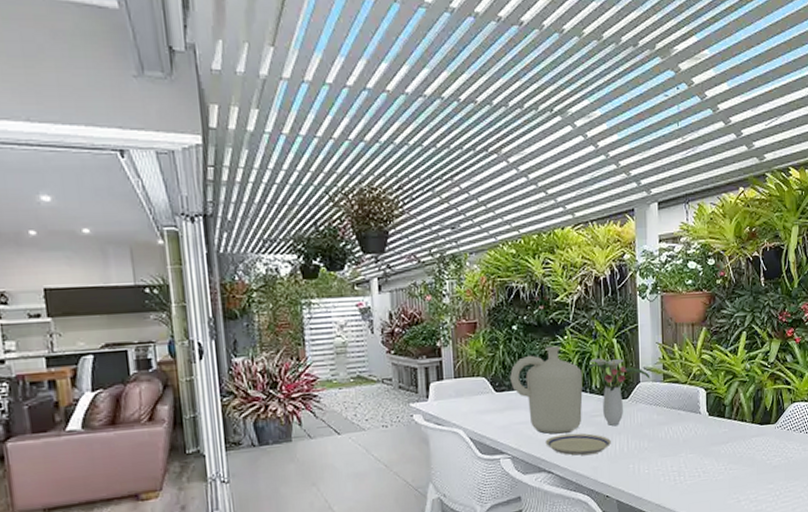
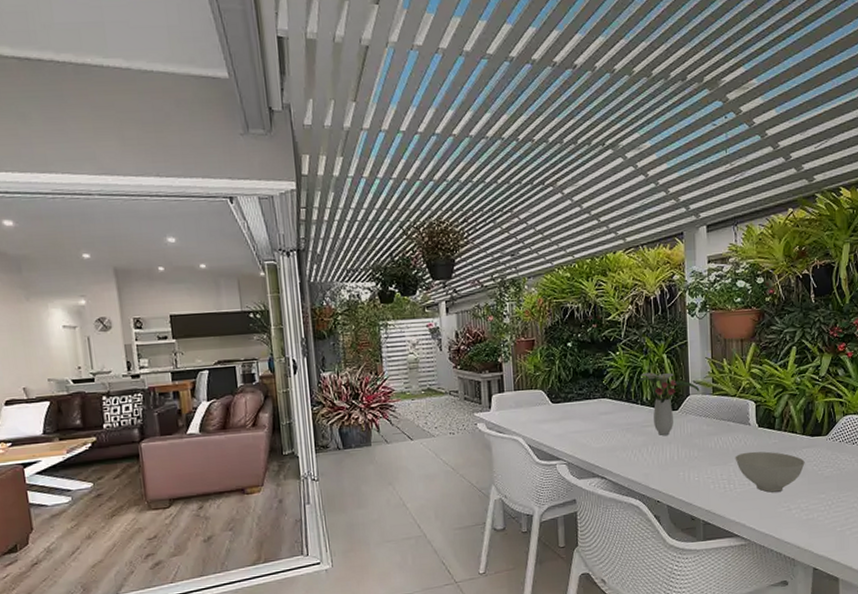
water jug: present [510,345,583,434] -> none [565,361,635,443]
plate: present [545,433,611,456] -> none [599,442,662,463]
bowl: none [685,441,754,484] -> present [735,451,805,493]

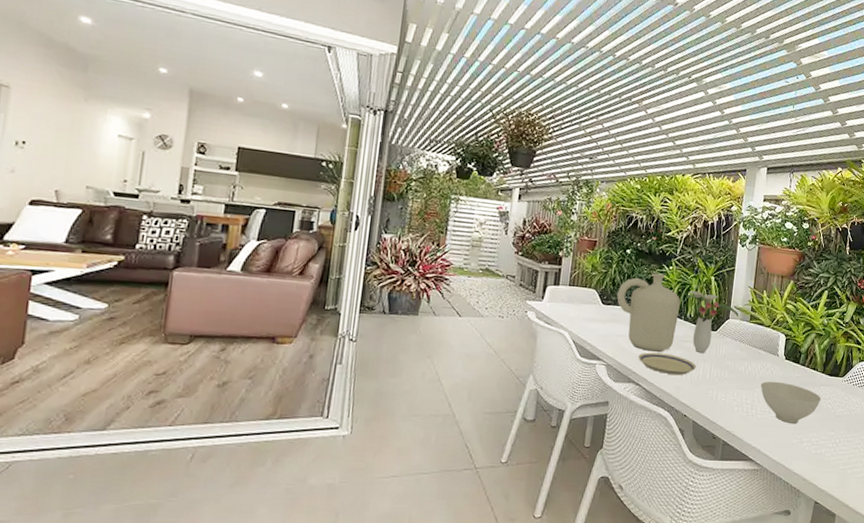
water jug: none [565,361,635,443] -> present [617,272,681,352]
plate: none [599,442,662,463] -> present [638,352,696,375]

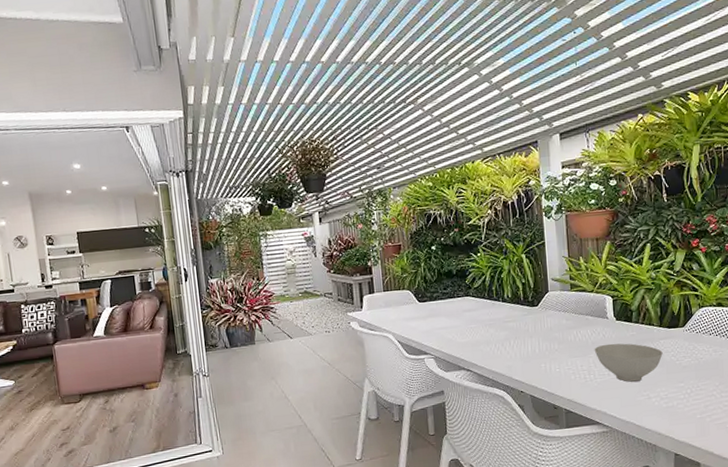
water jug: present [617,272,681,352] -> none [431,262,496,338]
plate: present [638,352,696,375] -> none [464,336,524,356]
flower arrangement: present [686,290,739,353] -> none [500,271,558,330]

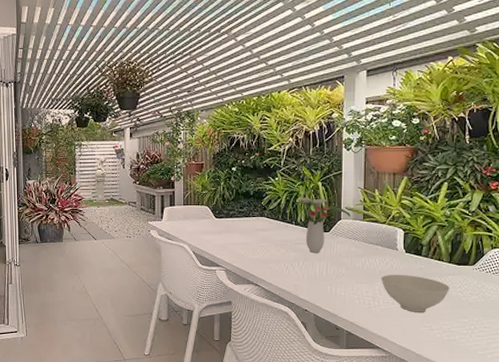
flower arrangement: none [500,271,558,330] -> present [295,197,351,253]

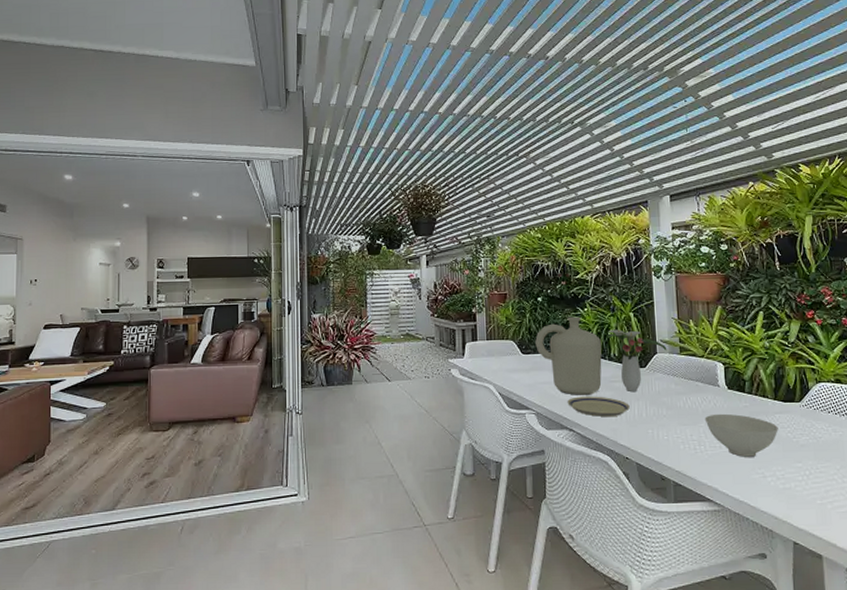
water jug: none [228,185,290,255] -> present [535,316,602,395]
plate: none [254,256,312,274] -> present [567,396,630,417]

